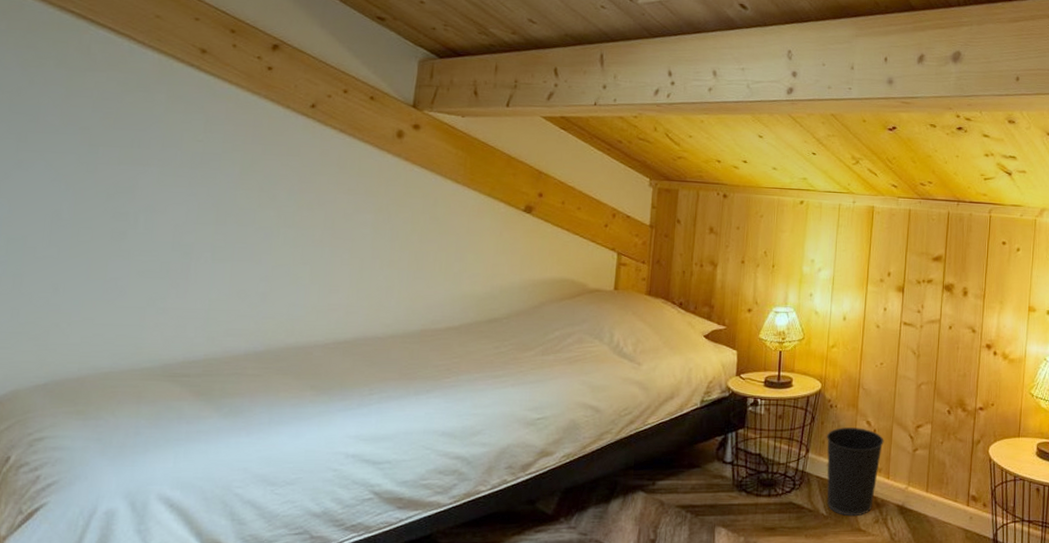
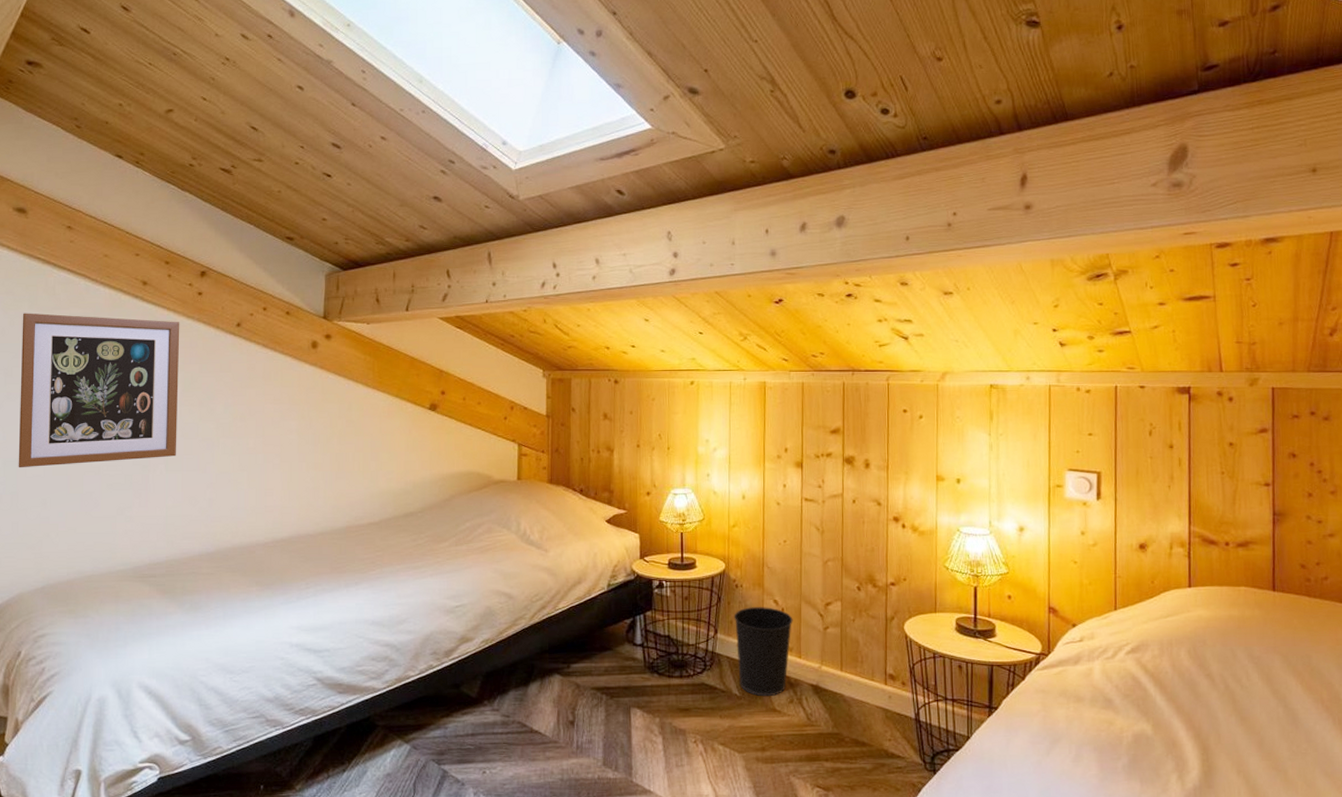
wall art: none [25,71,243,248] -> present [18,313,180,468]

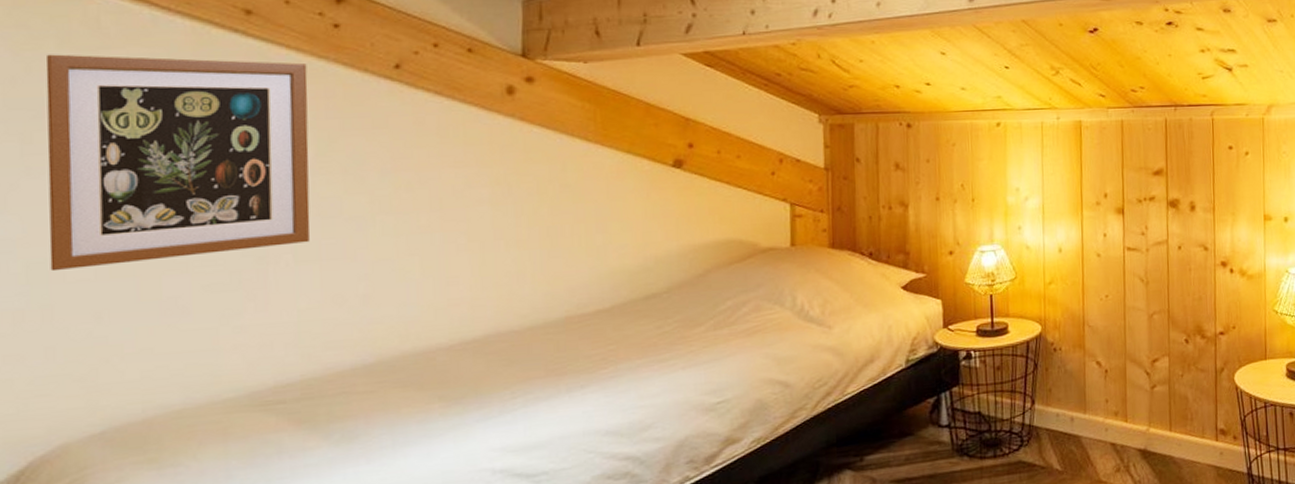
wastebasket: present [733,607,793,697] -> none [1052,369,1118,469]

